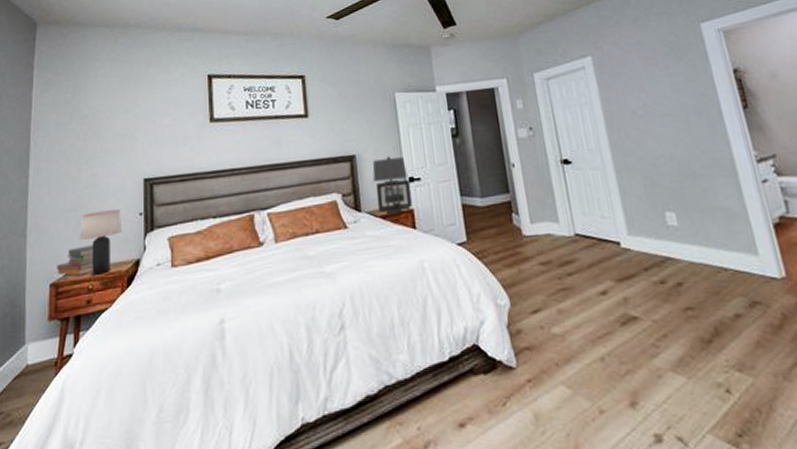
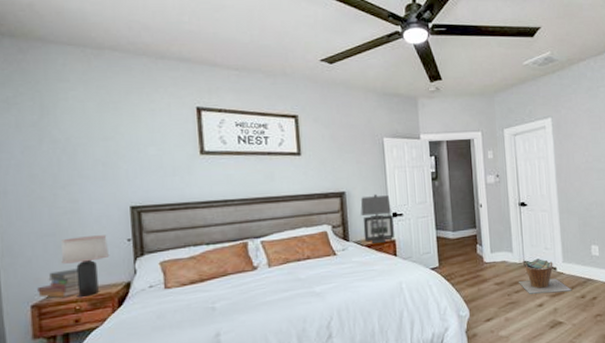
laundry basket: none [571,230,646,278] -> present [519,259,572,294]

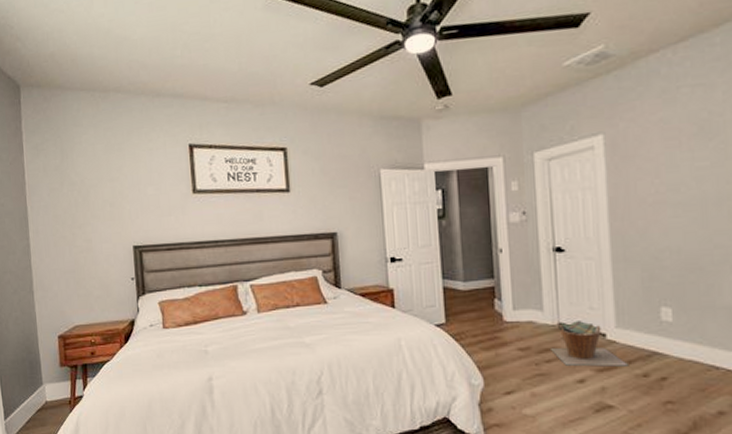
books: present [37,268,80,298] -> none [62,304,94,330]
table lamp: present [61,235,110,299] -> none [79,273,117,332]
table lamp: present [360,194,391,243] -> none [354,235,389,292]
picture frame: present [363,214,394,241] -> none [357,259,392,289]

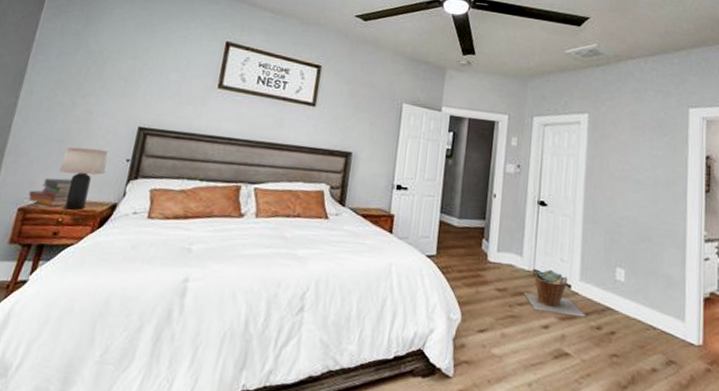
books: none [62,304,94,330] -> present [28,178,72,207]
table lamp: none [79,273,117,332] -> present [59,147,109,211]

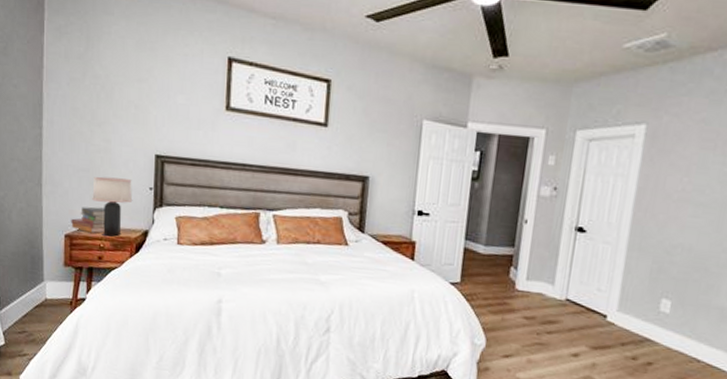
laundry basket: present [524,270,587,318] -> none [554,299,622,348]

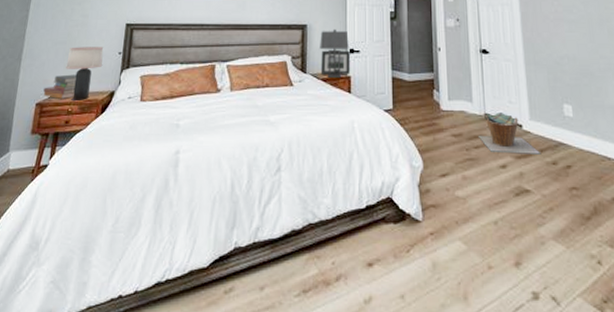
picture frame: none [381,209,418,240] -> present [320,50,350,75]
table lamp: none [382,184,418,242] -> present [320,29,349,78]
laundry basket: none [554,299,622,348] -> present [479,113,542,155]

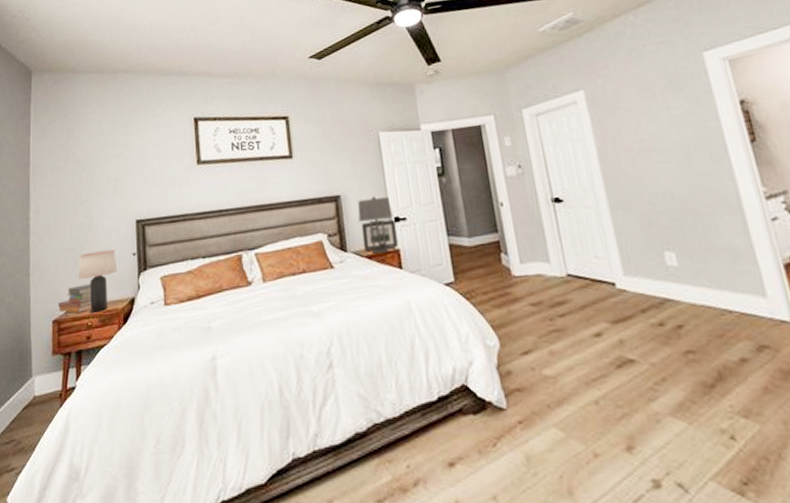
laundry basket: present [479,113,542,155] -> none [563,271,644,319]

